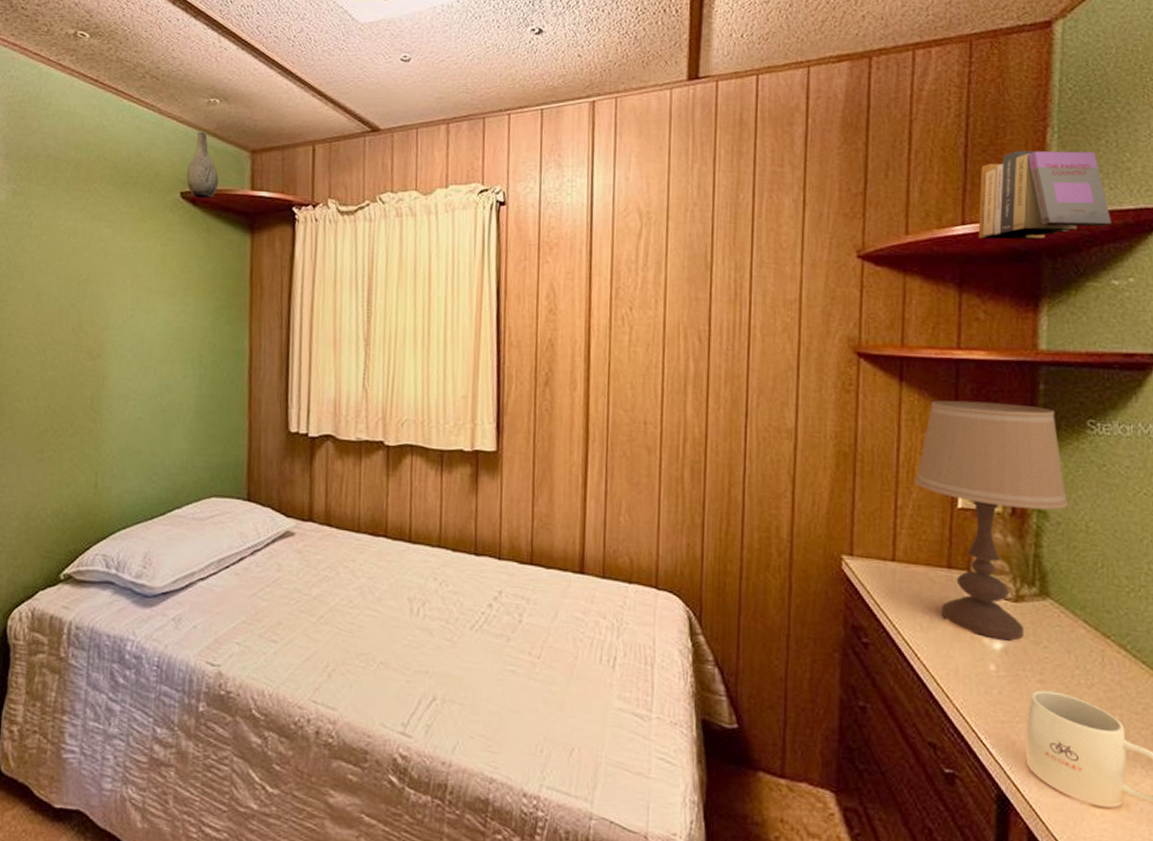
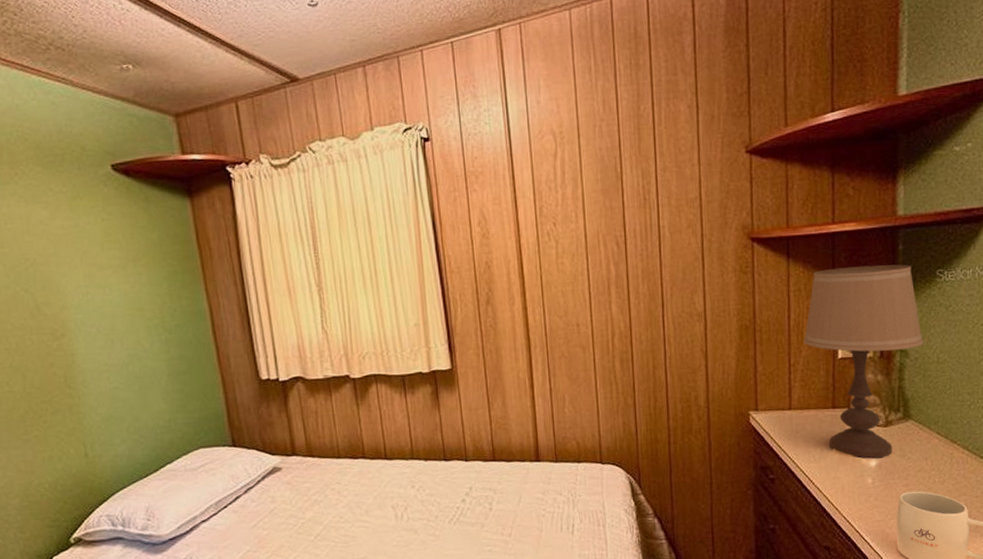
vase: present [186,130,219,198] -> none [113,99,148,169]
books: present [978,150,1111,240] -> none [845,32,953,123]

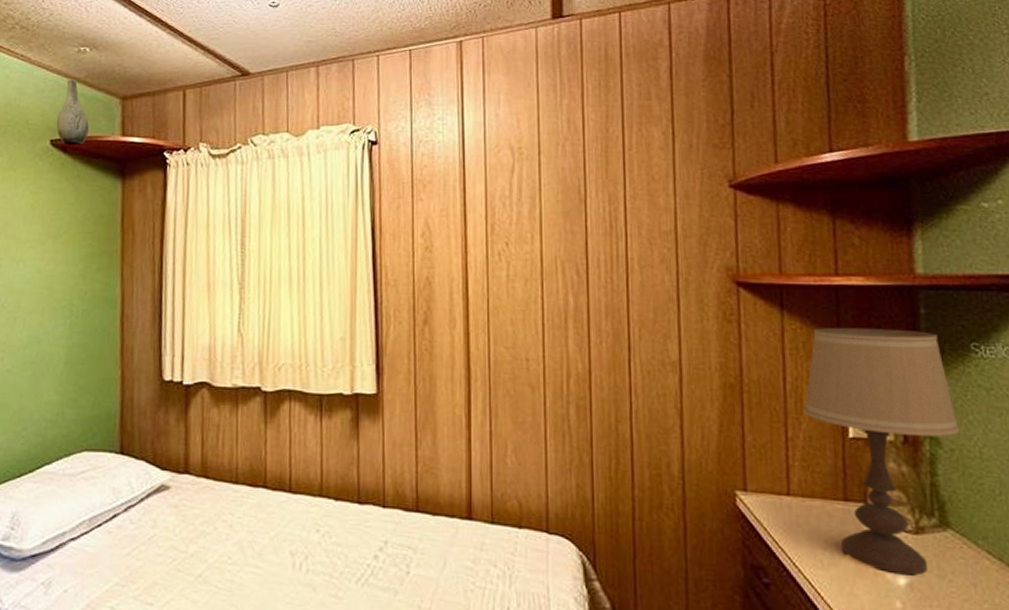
vase: none [113,99,148,169] -> present [56,79,89,145]

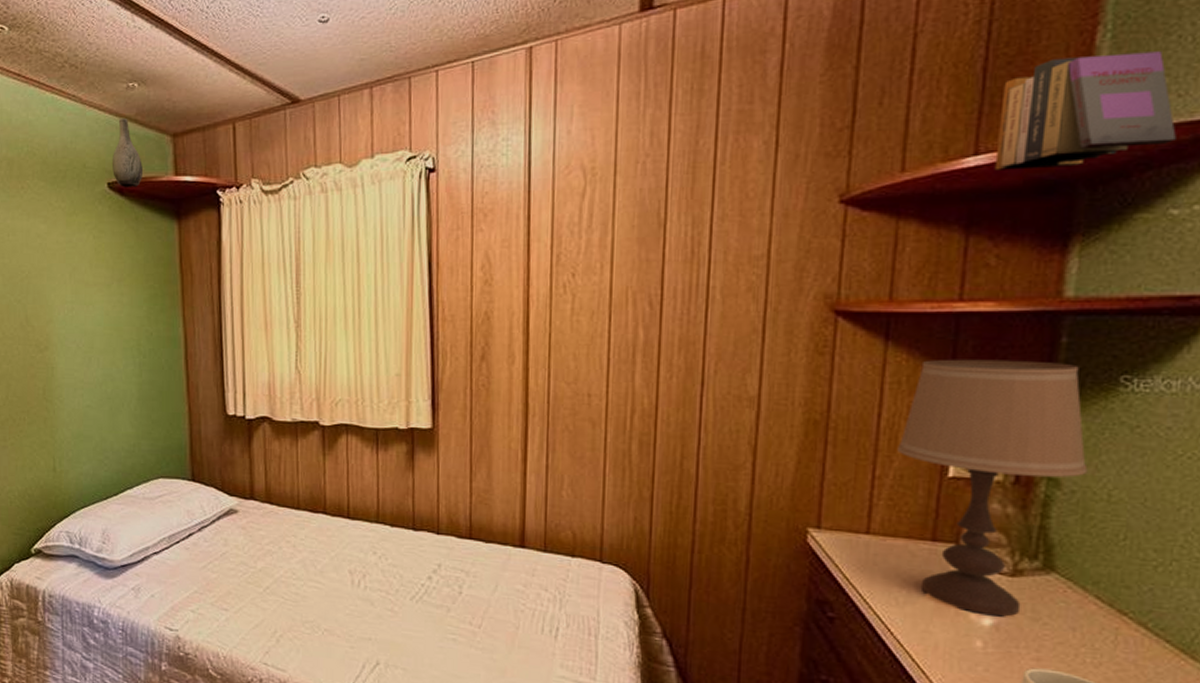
books: none [843,78,975,166] -> present [994,51,1177,170]

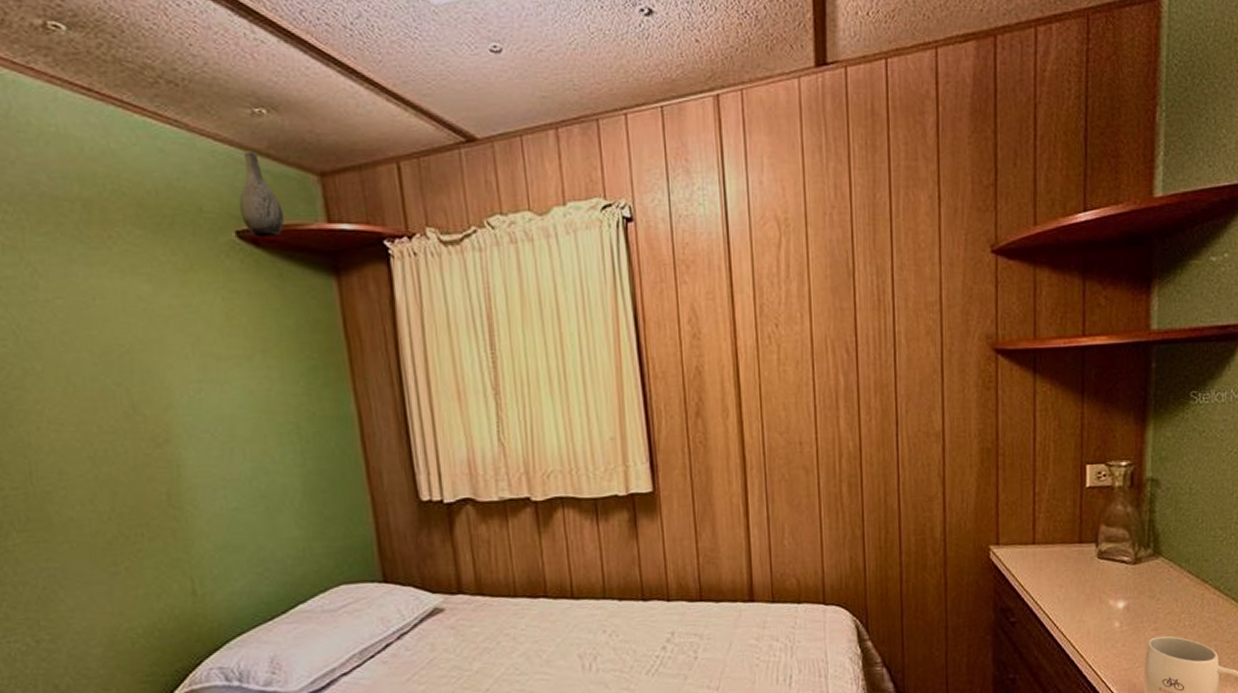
table lamp: present [897,359,1088,617] -> none [1049,383,1176,600]
books: present [994,51,1177,170] -> none [1098,130,1210,225]

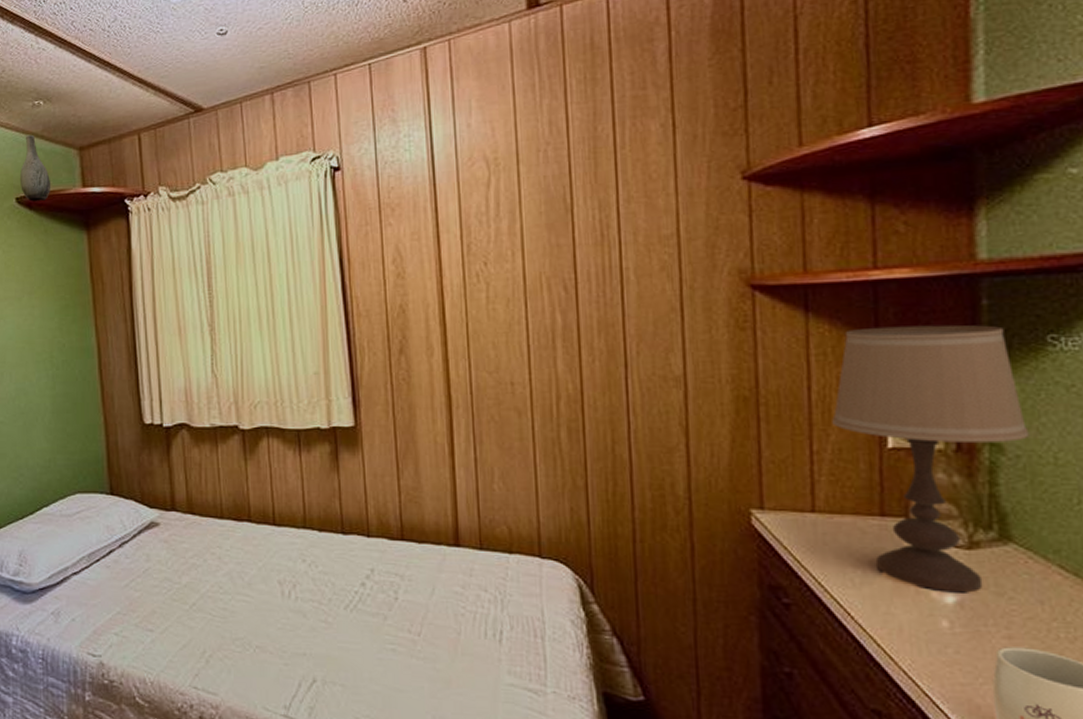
table lamp: none [1049,383,1176,600] -> present [832,324,1030,593]

